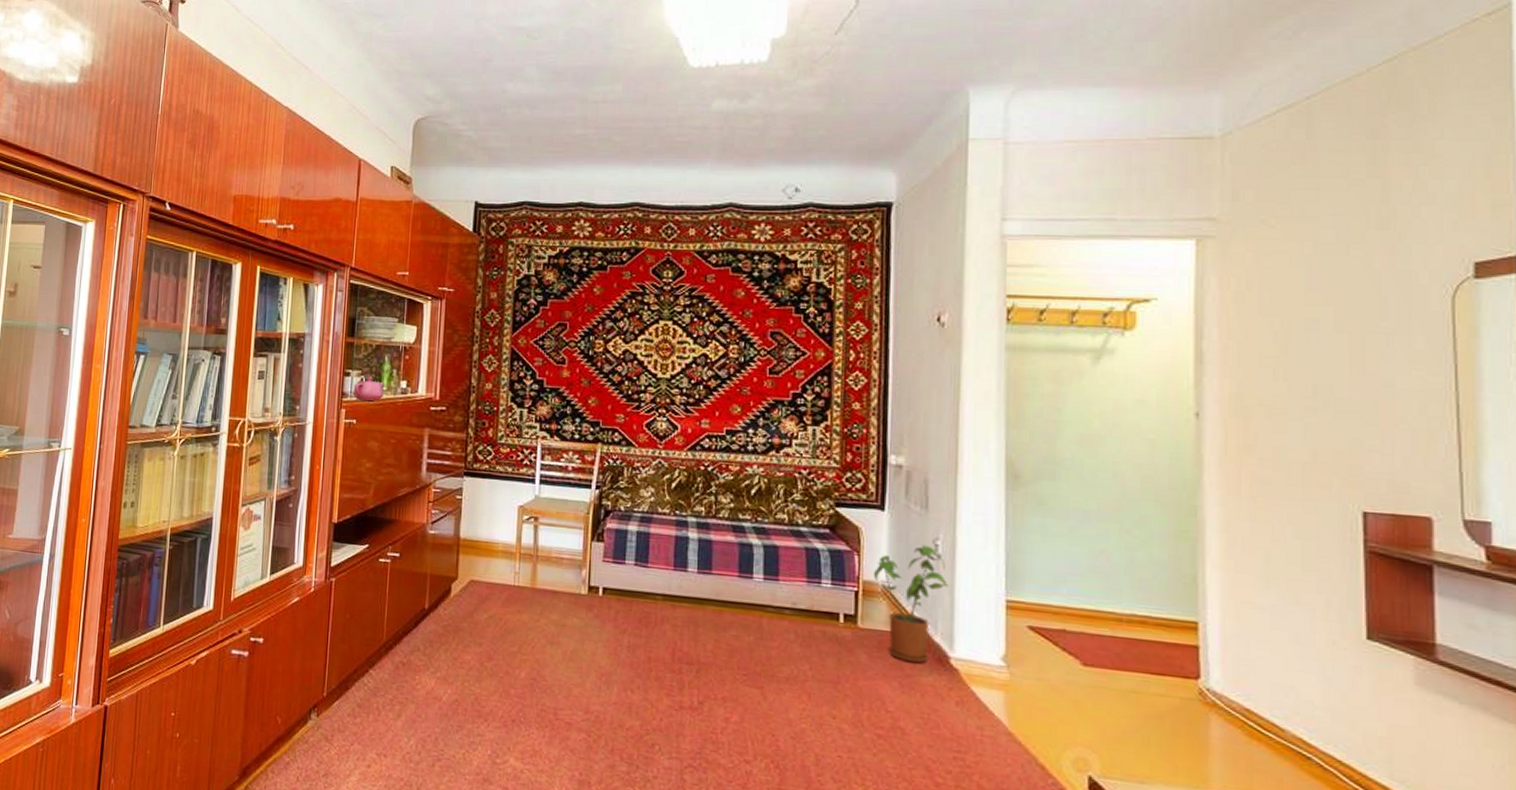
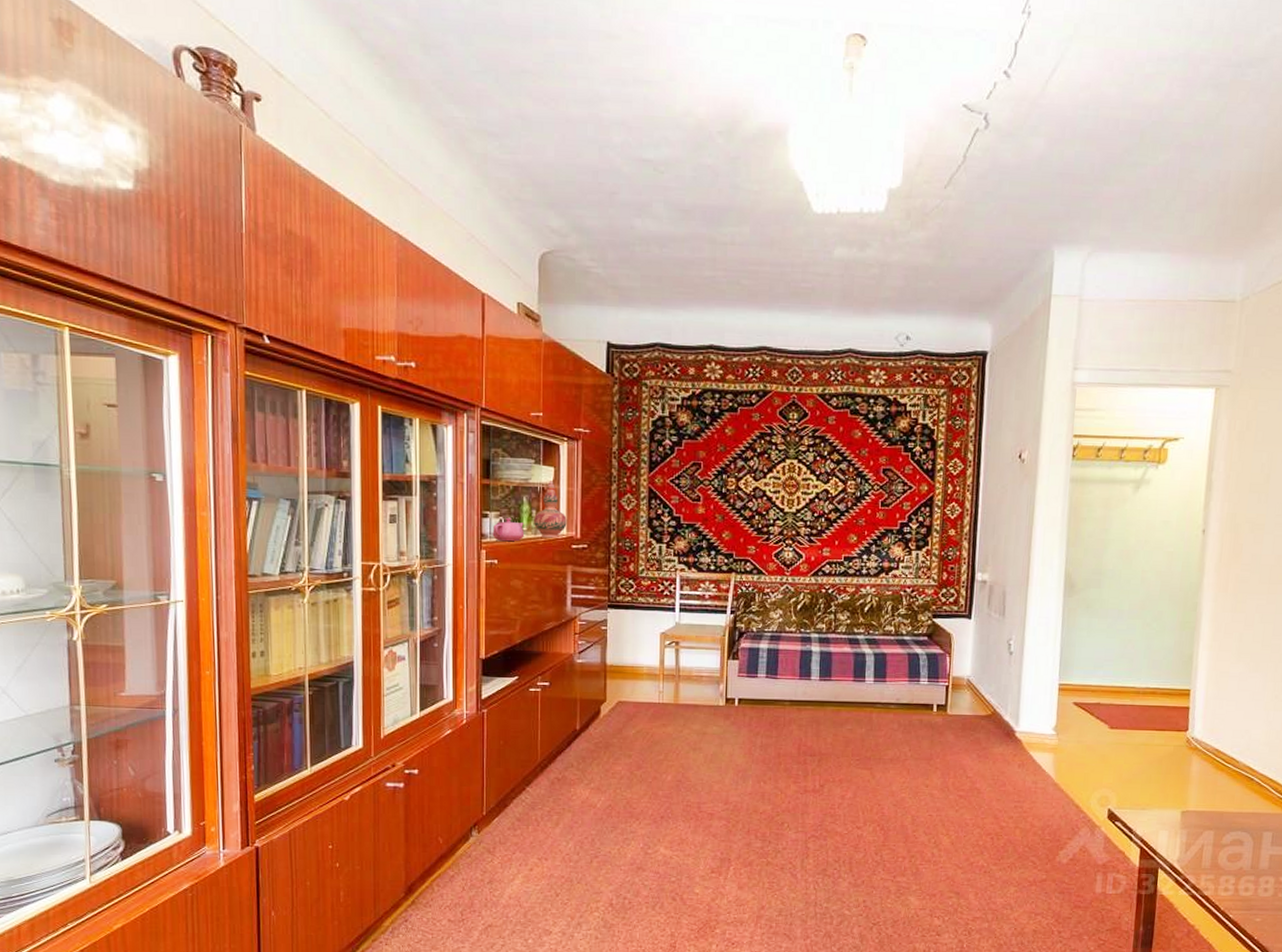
decorative vase: none [394,339,427,399] -> present [534,479,567,538]
house plant: present [873,545,948,664] -> none [960,645,1017,738]

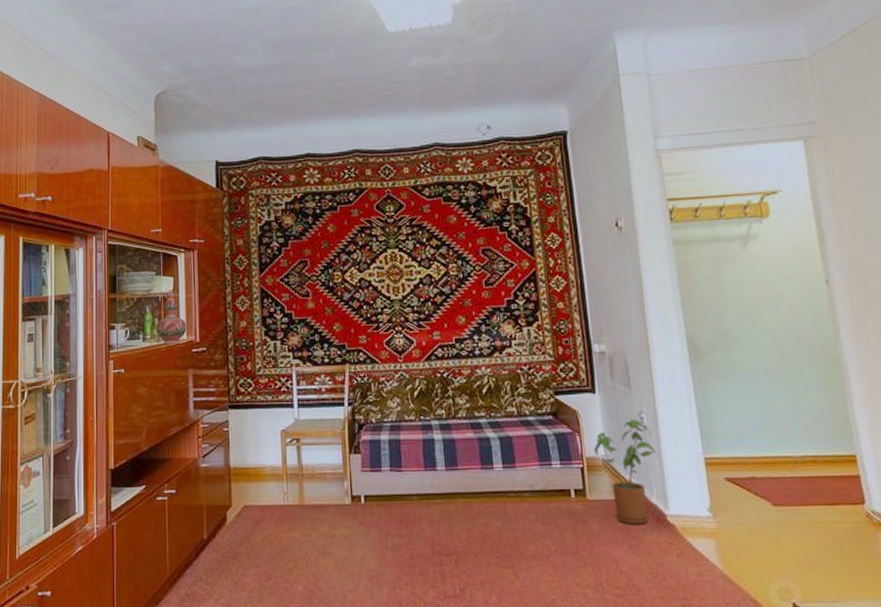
teapot: present [492,517,525,542] -> none [119,327,149,351]
house plant: none [960,645,1017,738] -> present [593,419,656,525]

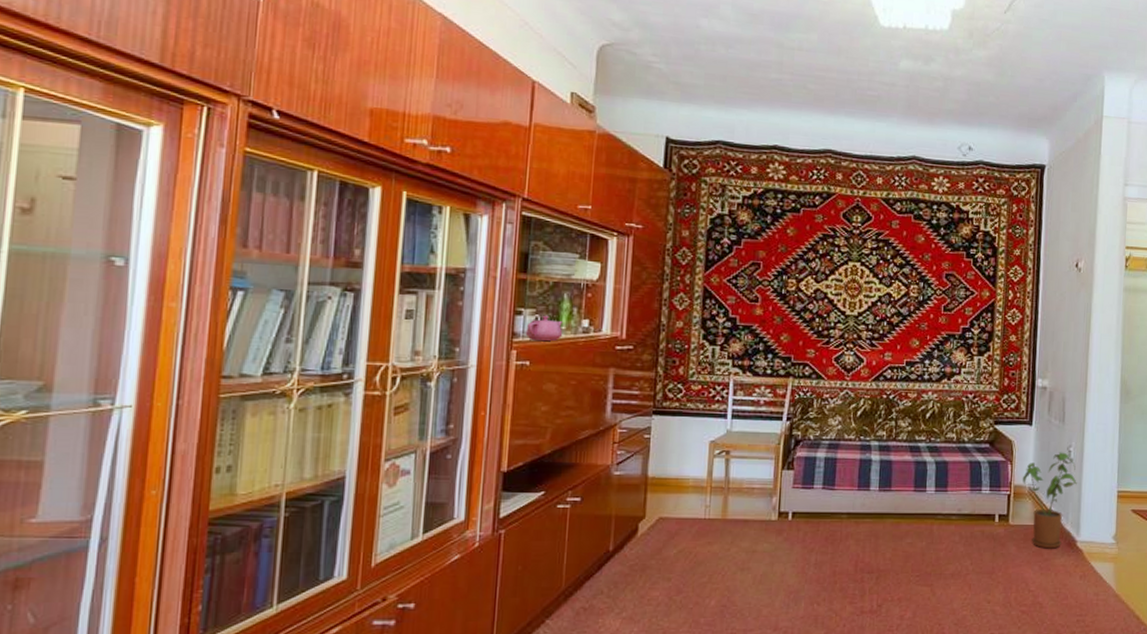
teapot: none [119,327,149,351] -> present [525,315,563,342]
decorative vase: present [156,288,187,344] -> none [574,276,612,339]

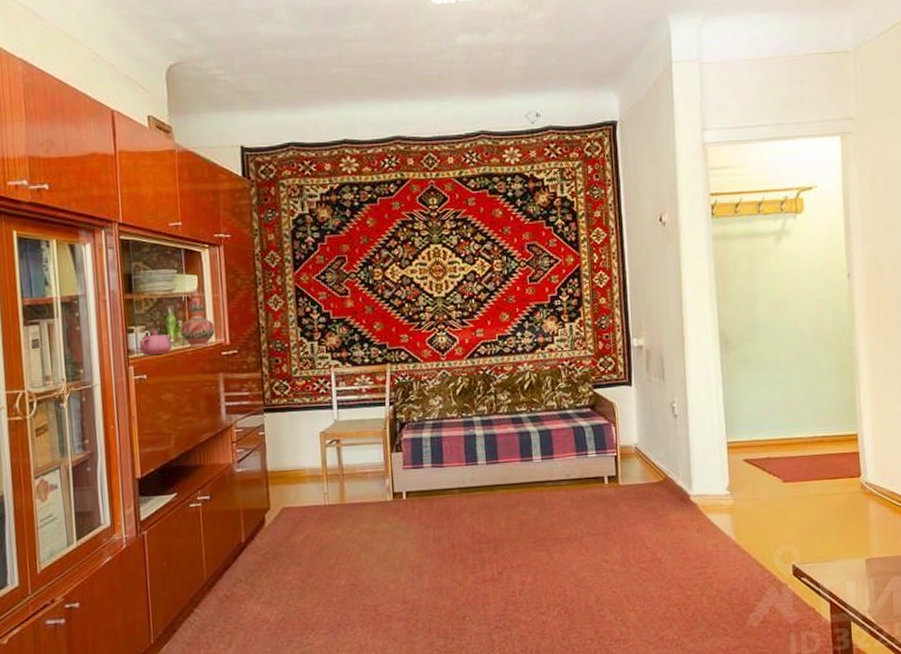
decorative vase: none [574,276,612,339] -> present [181,288,215,348]
house plant: present [1022,452,1077,549] -> none [627,409,684,506]

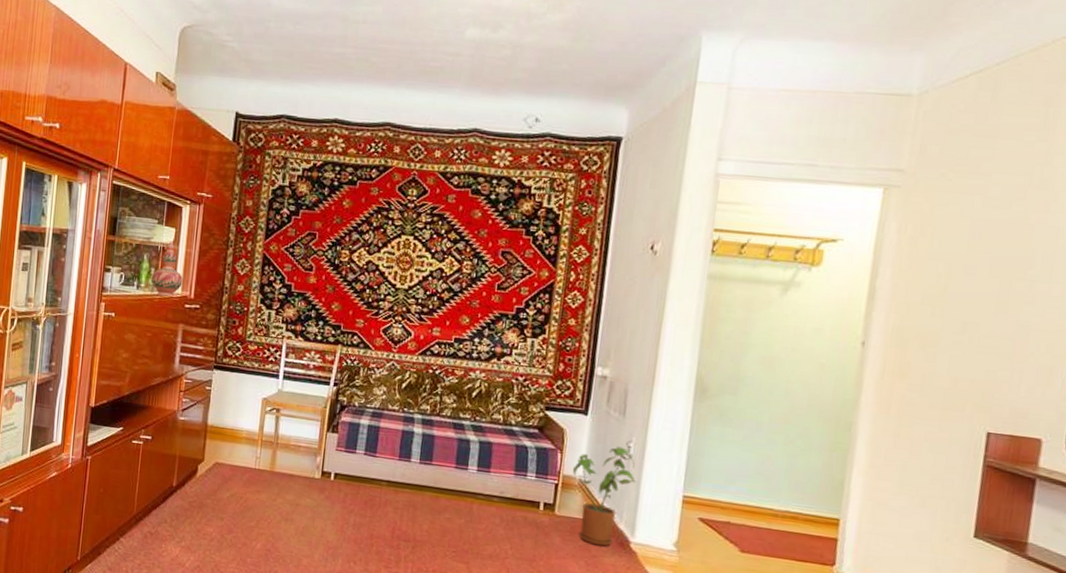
teapot: present [139,330,173,356] -> none [112,273,142,297]
house plant: none [627,409,684,506] -> present [572,446,635,547]

